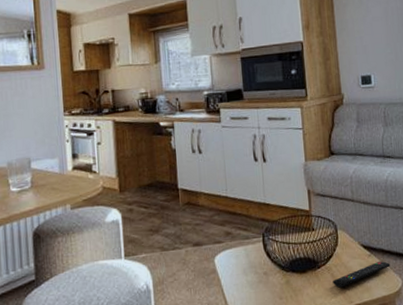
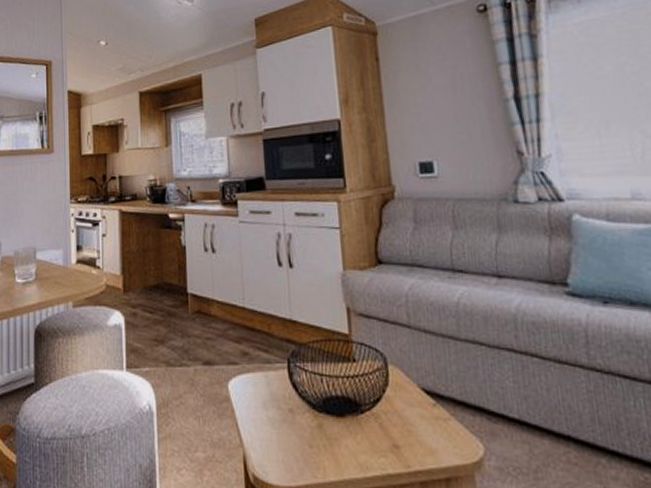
remote control: present [333,260,391,288] -> none [381,414,466,444]

